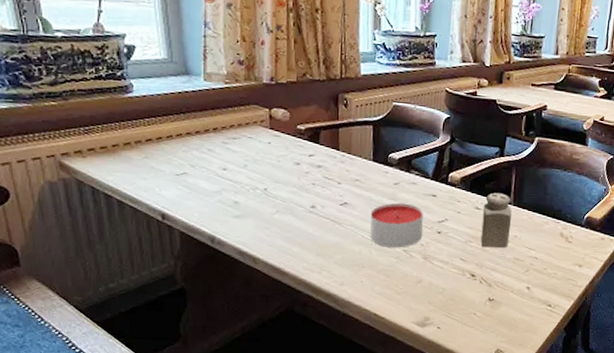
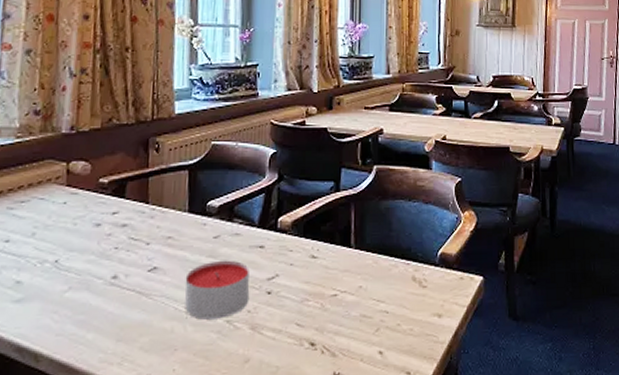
salt shaker: present [480,192,512,248] -> none [319,235,353,306]

